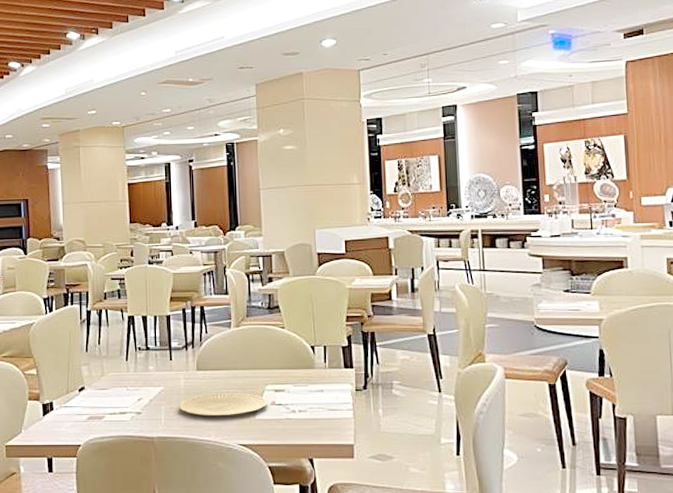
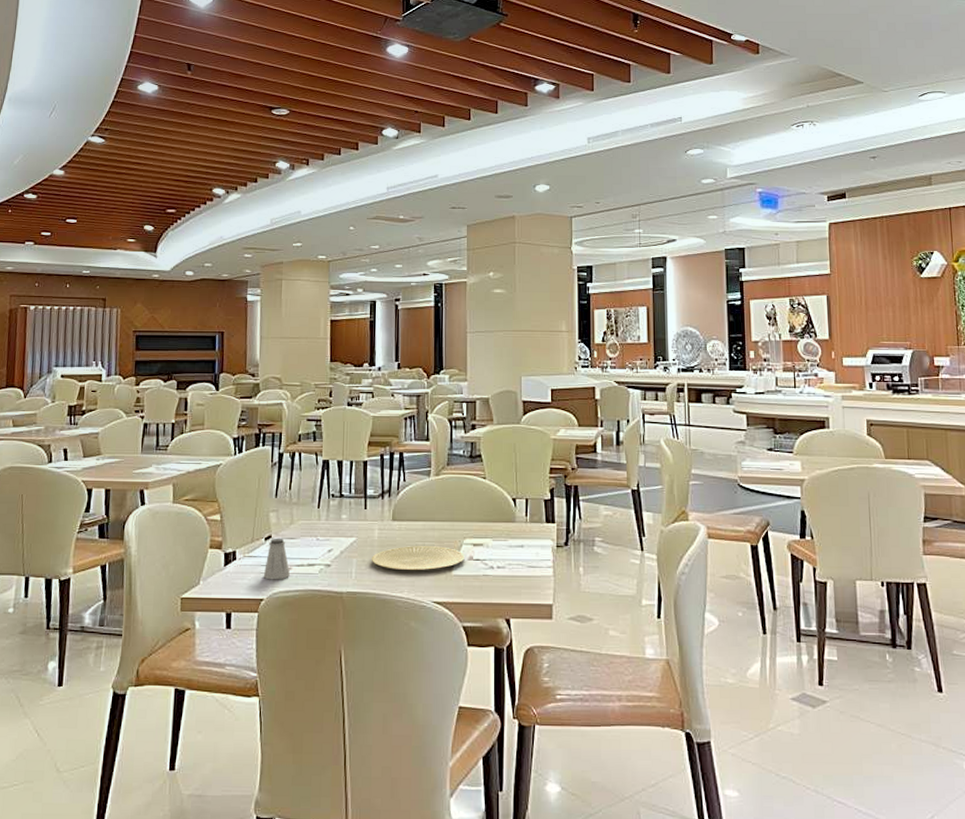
saltshaker: none [79,389,105,428] -> present [263,538,291,580]

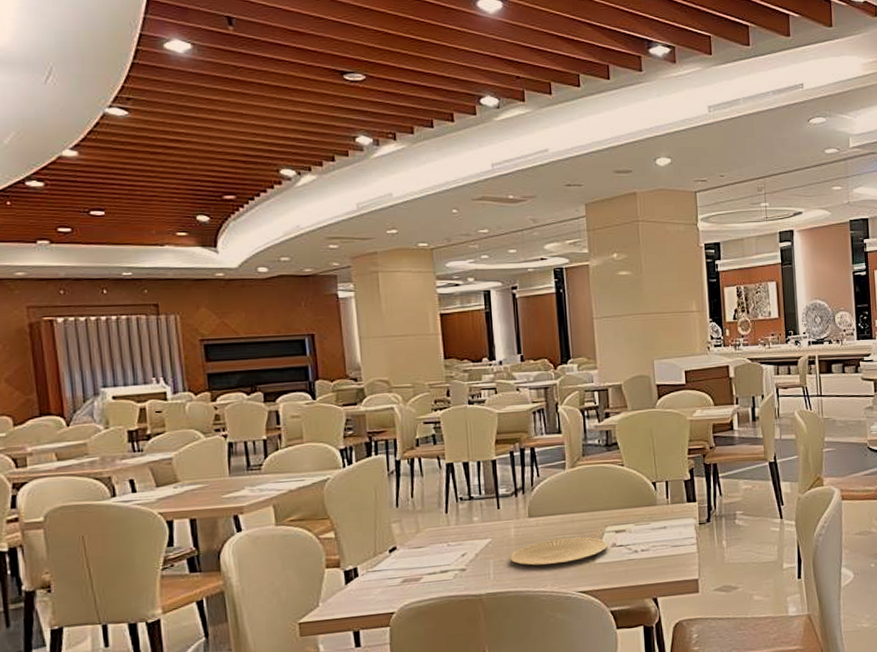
saltshaker: present [263,538,291,580] -> none [391,548,422,593]

